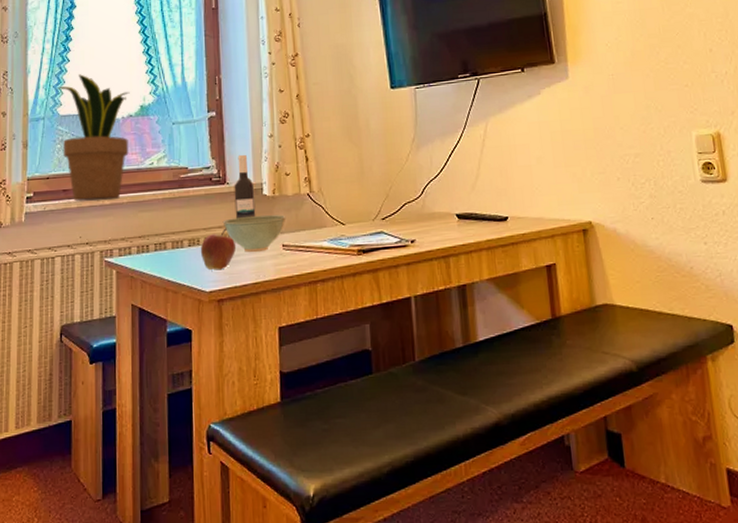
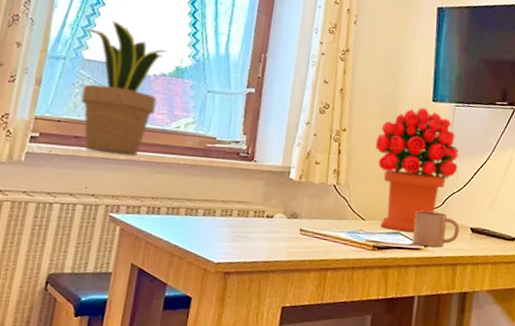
fruit: present [200,228,237,271] -> none [214,204,253,244]
bowl: present [222,215,286,253] -> none [243,195,309,233]
wine bottle: present [234,154,256,219] -> none [257,135,283,199]
bouquet: none [341,96,431,231] -> present [375,107,459,233]
mug: none [395,203,445,243] -> present [412,210,459,248]

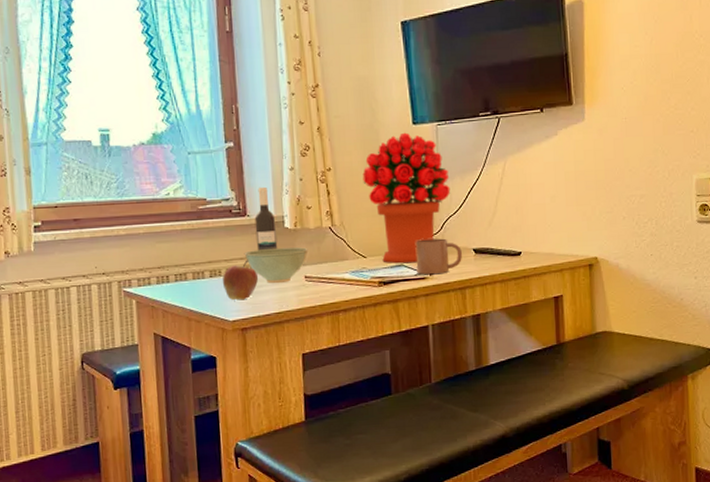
potted plant: present [81,21,167,157] -> none [58,97,143,232]
fruit: none [214,204,253,244] -> present [222,260,259,301]
bowl: none [243,195,309,233] -> present [244,247,308,284]
wine bottle: none [257,135,283,199] -> present [254,186,278,251]

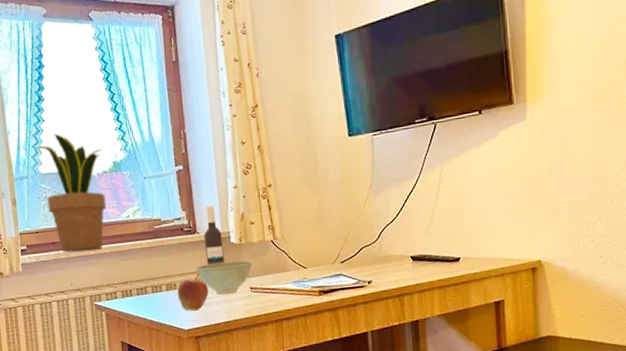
potted plant: none [58,97,143,232] -> present [35,133,107,253]
bouquet: present [362,132,451,264] -> none [301,145,387,273]
mug: present [415,238,462,275] -> none [353,247,400,283]

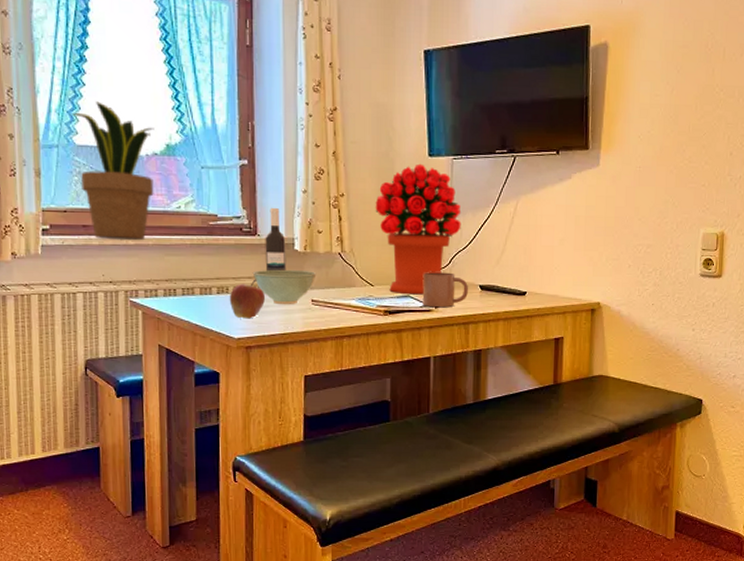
bouquet: none [301,145,387,273] -> present [375,163,461,295]
mug: none [353,247,400,283] -> present [422,272,468,308]

